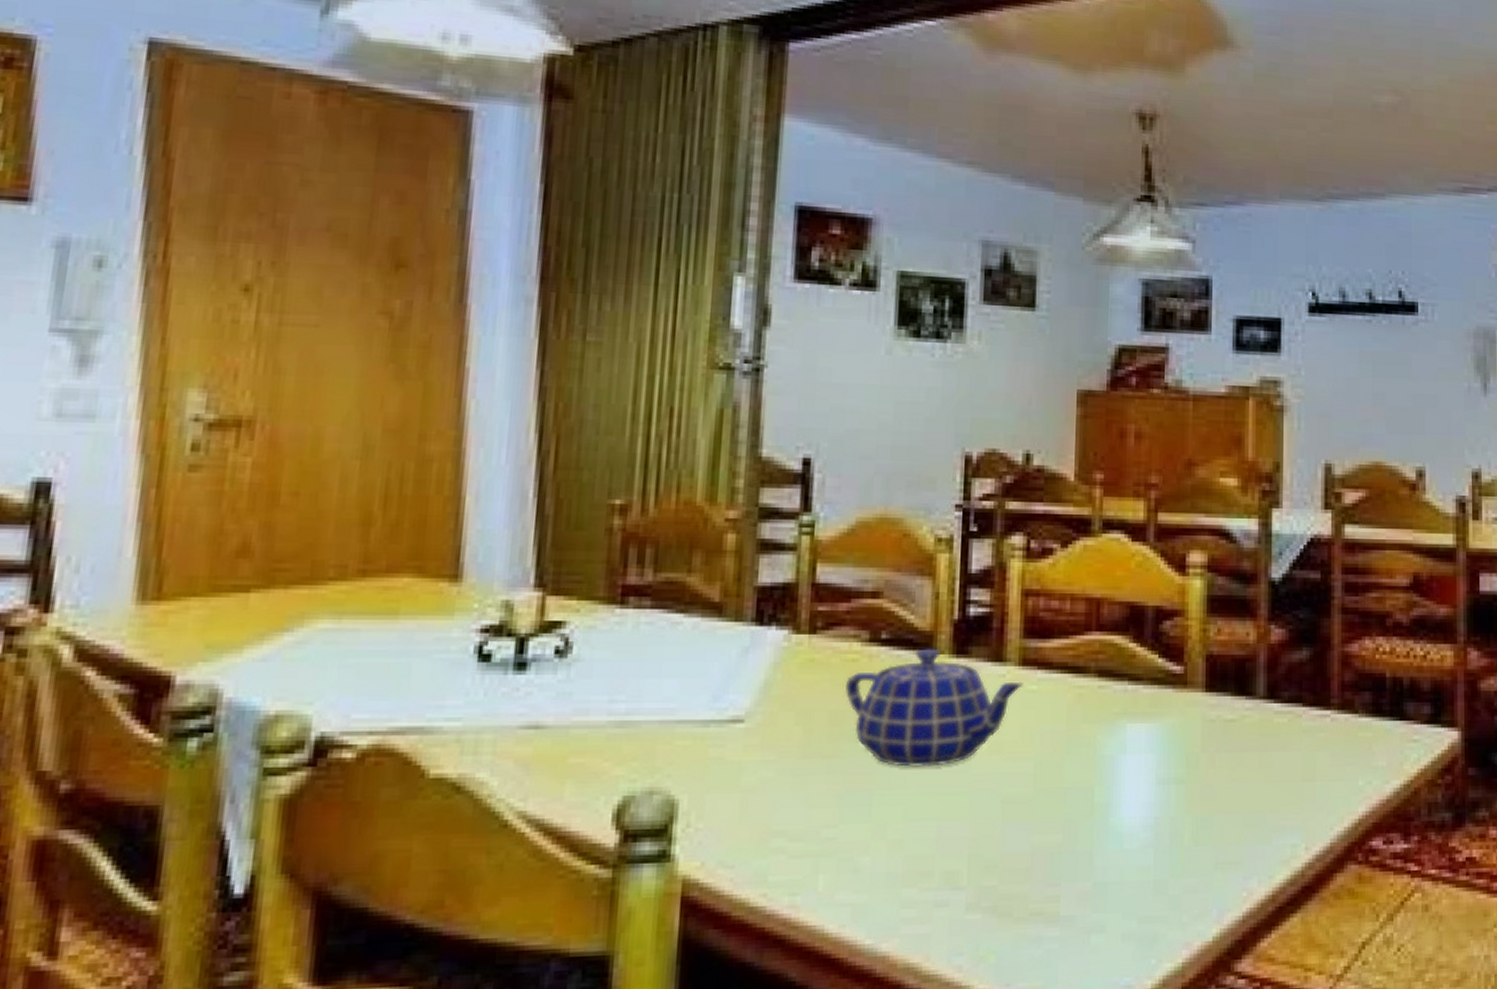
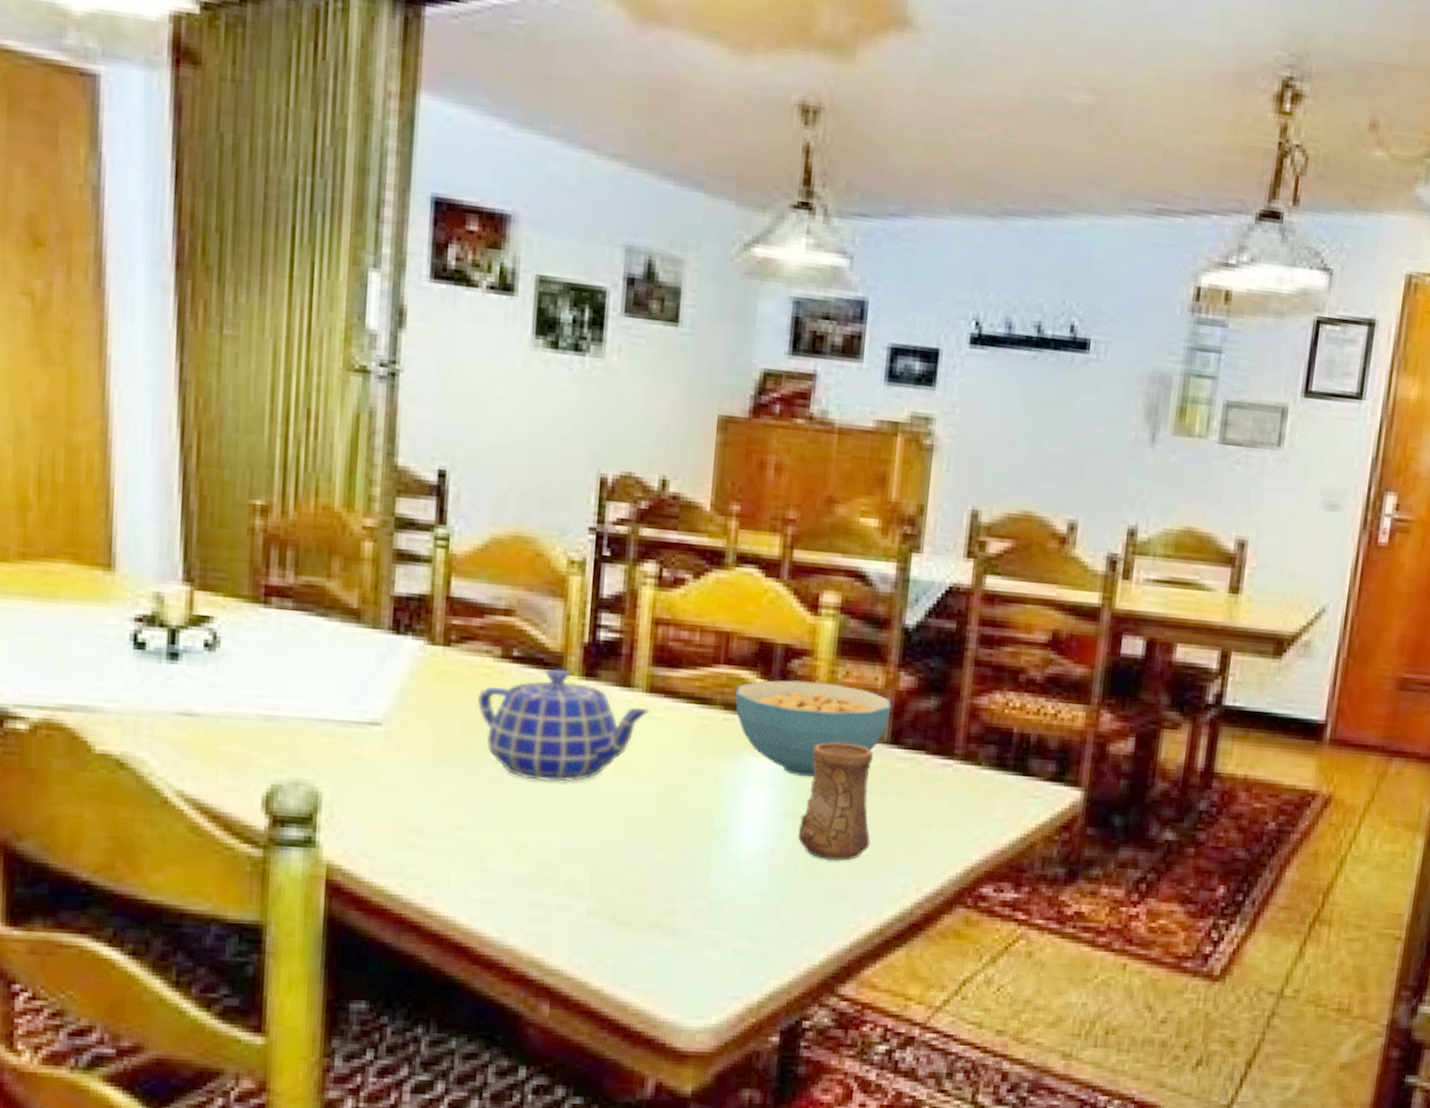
cereal bowl: none [1109,642,1265,740] -> present [735,680,892,778]
cup: none [1182,701,1255,827] -> present [798,742,873,861]

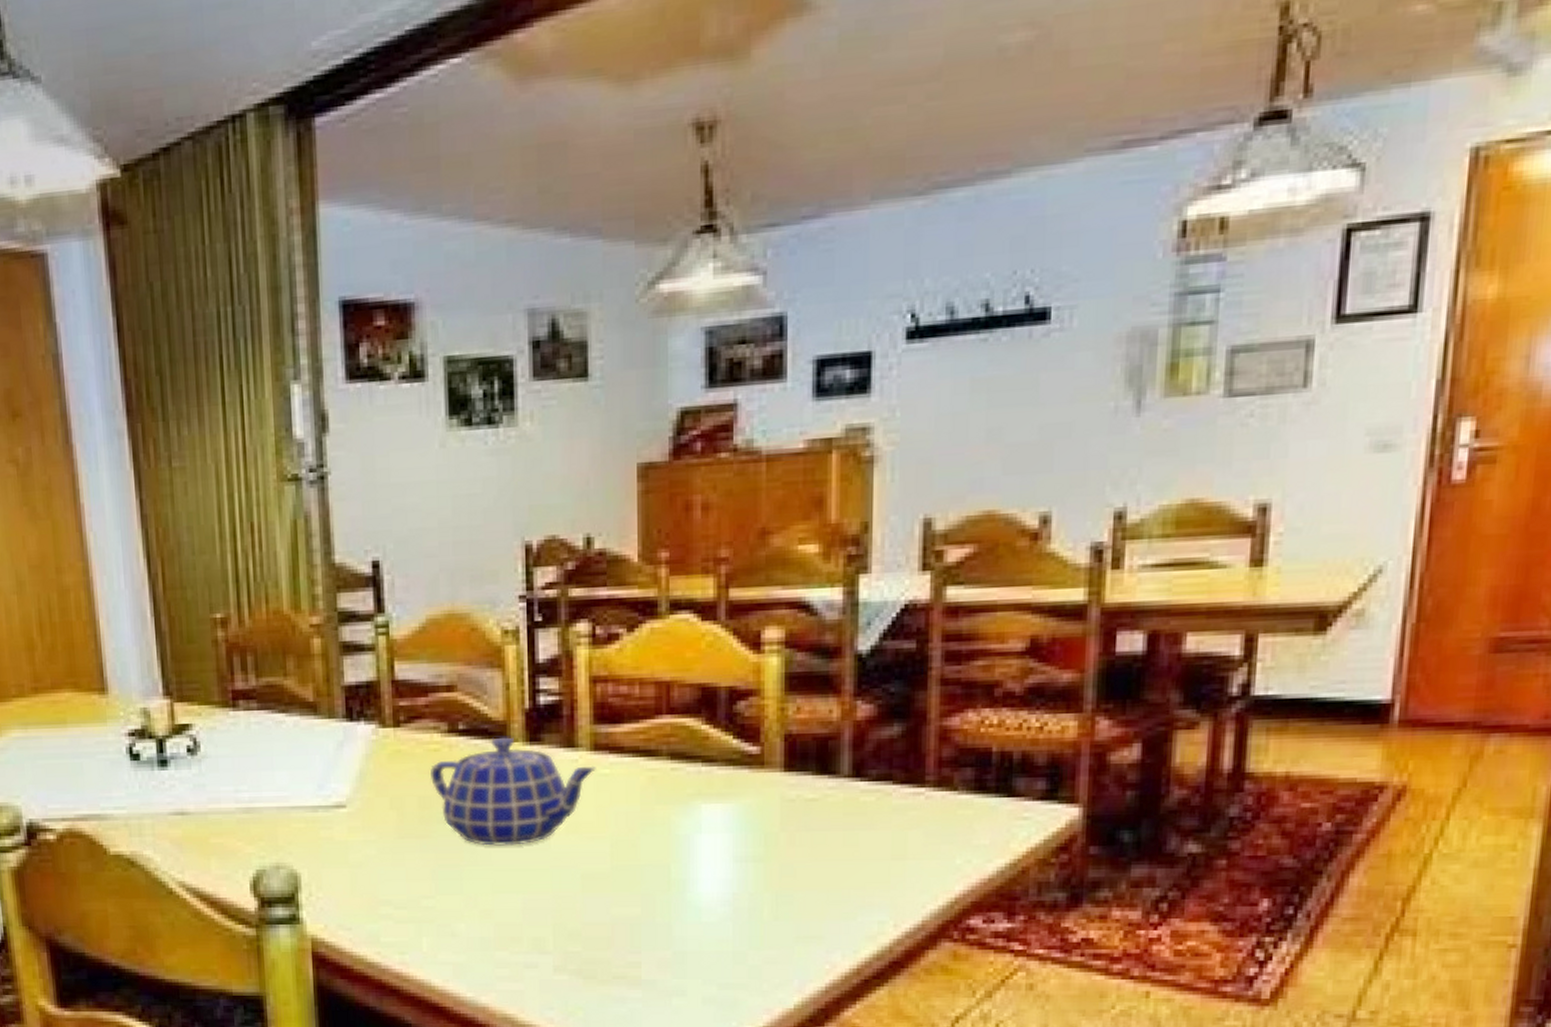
cereal bowl: present [735,680,892,778] -> none [681,721,850,820]
cup: present [798,742,873,861] -> none [761,780,839,903]

